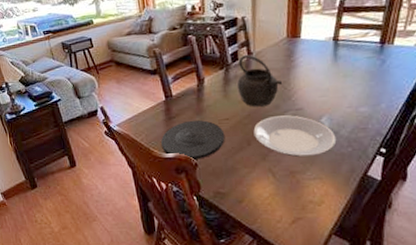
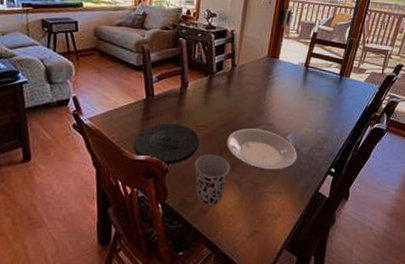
cup: none [223,145,262,196] -> present [194,154,231,206]
kettle: present [237,54,283,107] -> none [218,65,259,118]

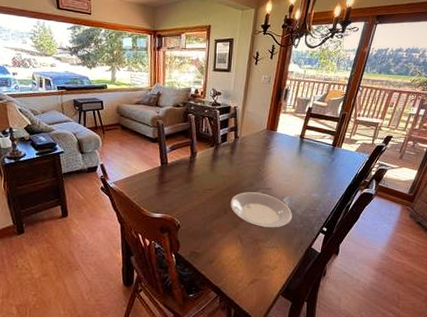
plate: present [134,123,200,165] -> none [151,186,207,222]
cup: present [194,154,231,206] -> none [202,213,234,257]

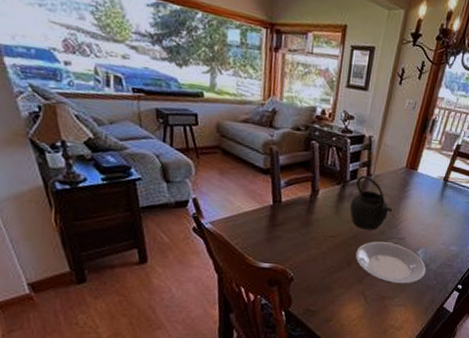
kettle: none [223,137,259,183] -> present [350,174,393,230]

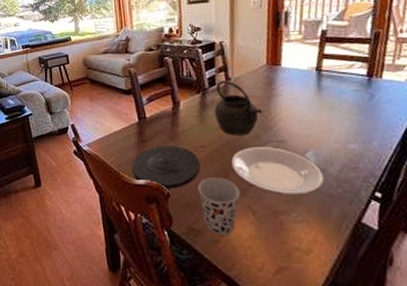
plate: none [258,231,328,274] -> present [132,145,201,189]
cup: none [320,265,358,316] -> present [198,176,240,236]

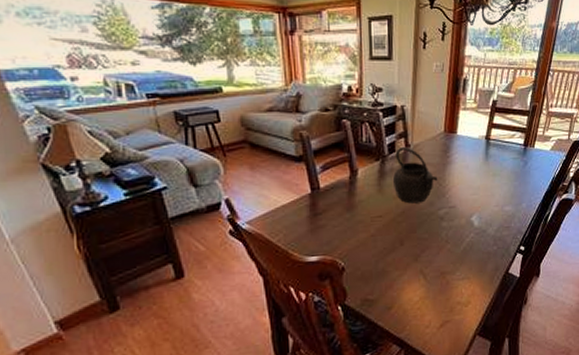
plate: present [132,145,201,189] -> none [303,217,377,263]
cup: present [198,176,240,236] -> none [373,245,414,302]
plate: present [231,147,324,195] -> none [407,213,484,257]

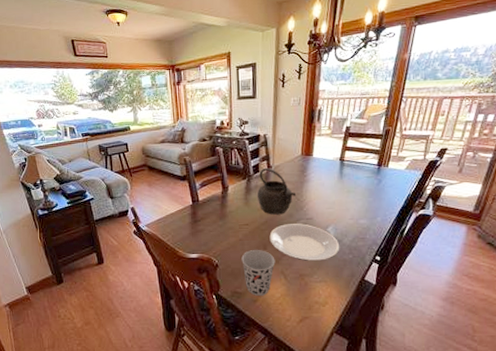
cup: none [373,245,414,302] -> present [241,249,275,296]
plate: none [407,213,484,257] -> present [269,223,340,261]

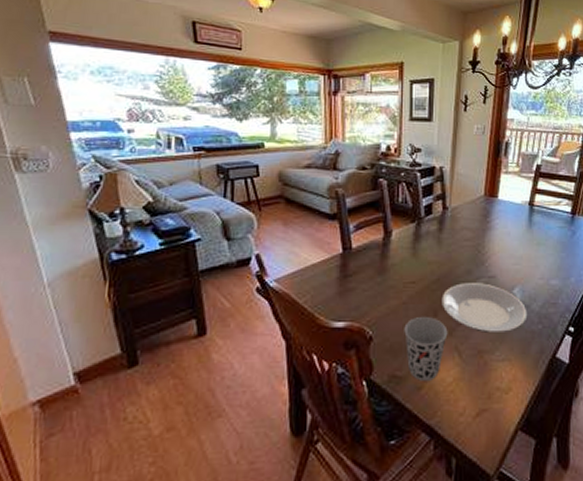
kettle: present [258,167,297,215] -> none [429,209,477,271]

